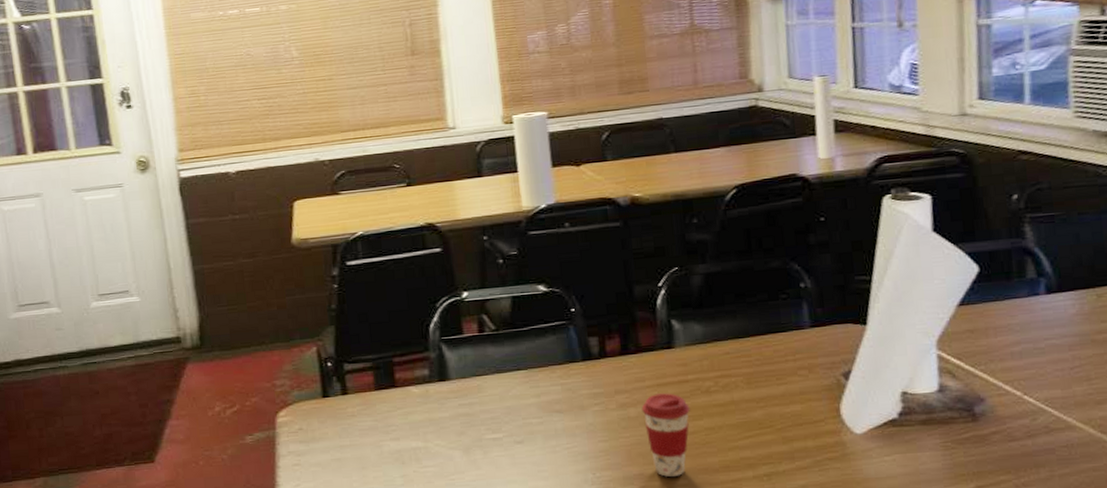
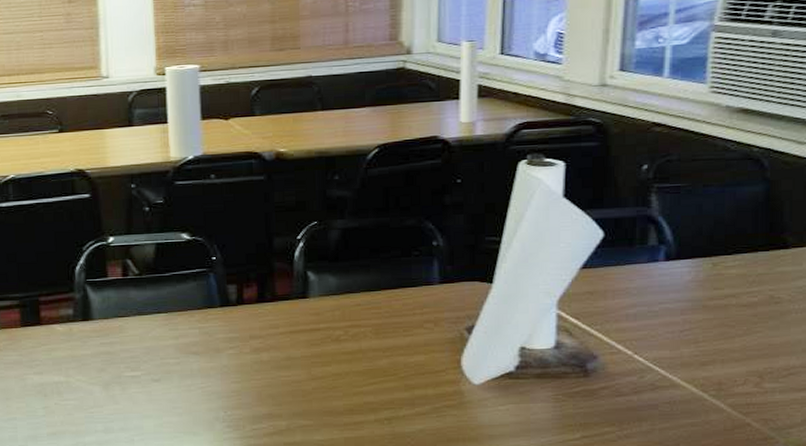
coffee cup: present [641,392,690,477] -> none [274,339,320,417]

